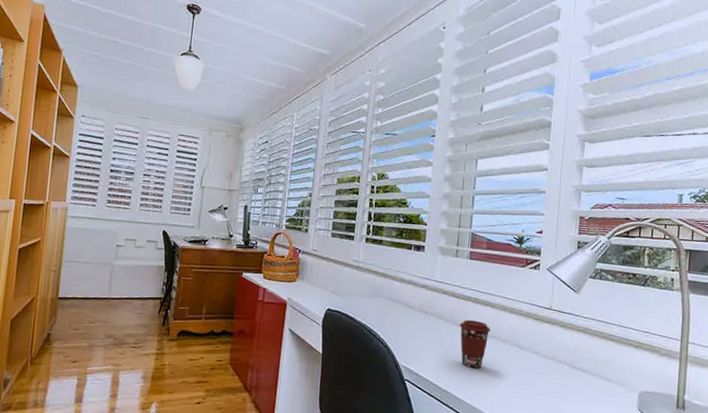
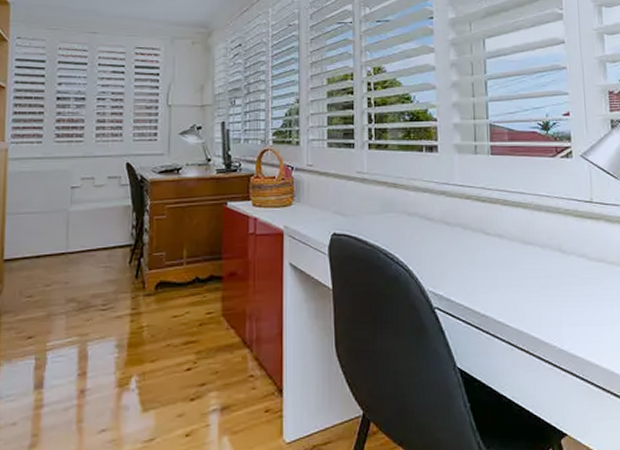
coffee cup: present [459,319,491,368] -> none [489,225,527,283]

